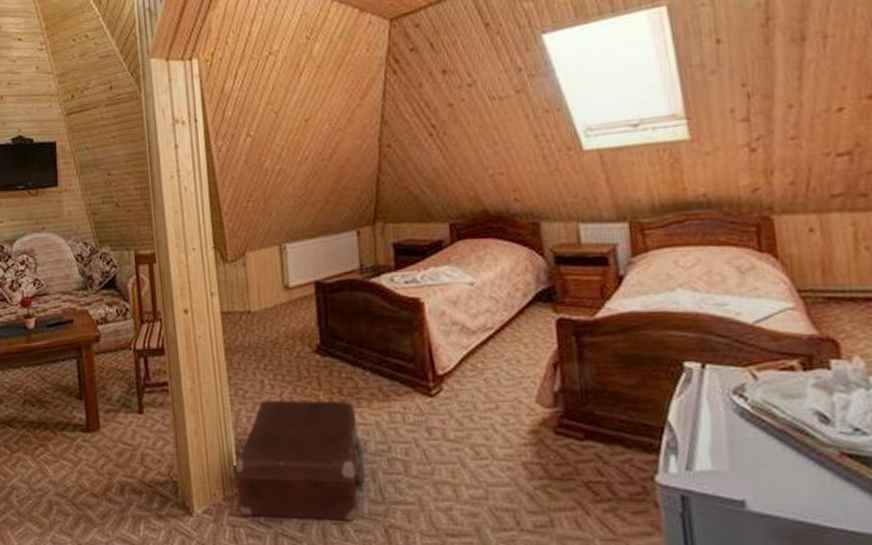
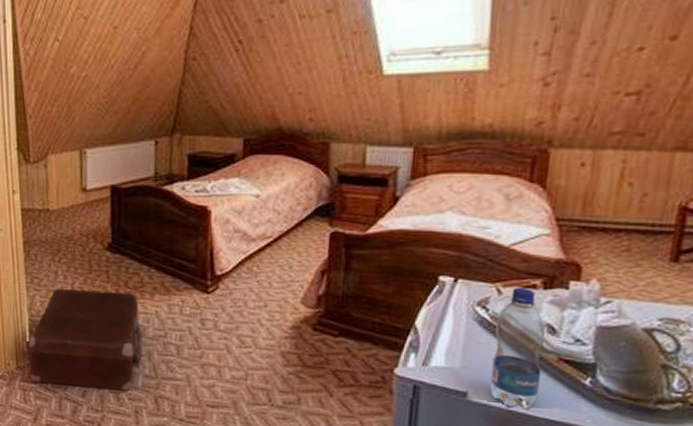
bottle: none [758,370,829,520] -> present [490,287,545,411]

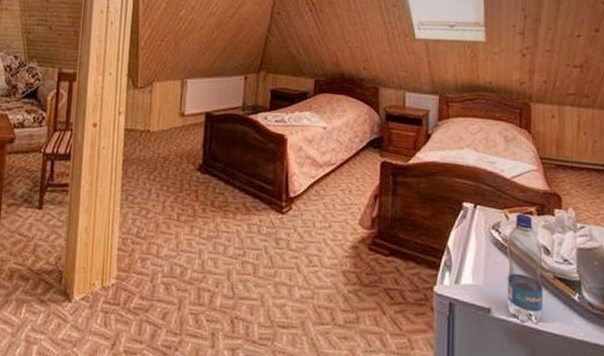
suitcase: present [28,288,144,391] -> none [113,205,225,312]

